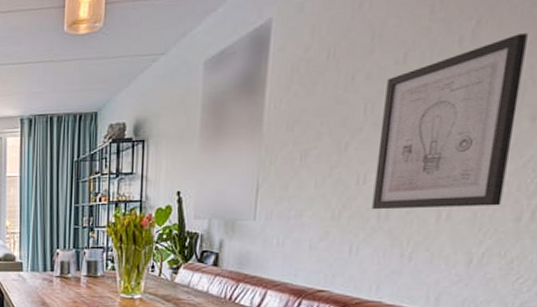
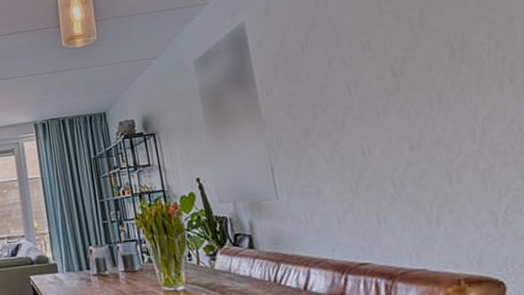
wall art: present [372,33,528,210] -> none [360,17,503,179]

